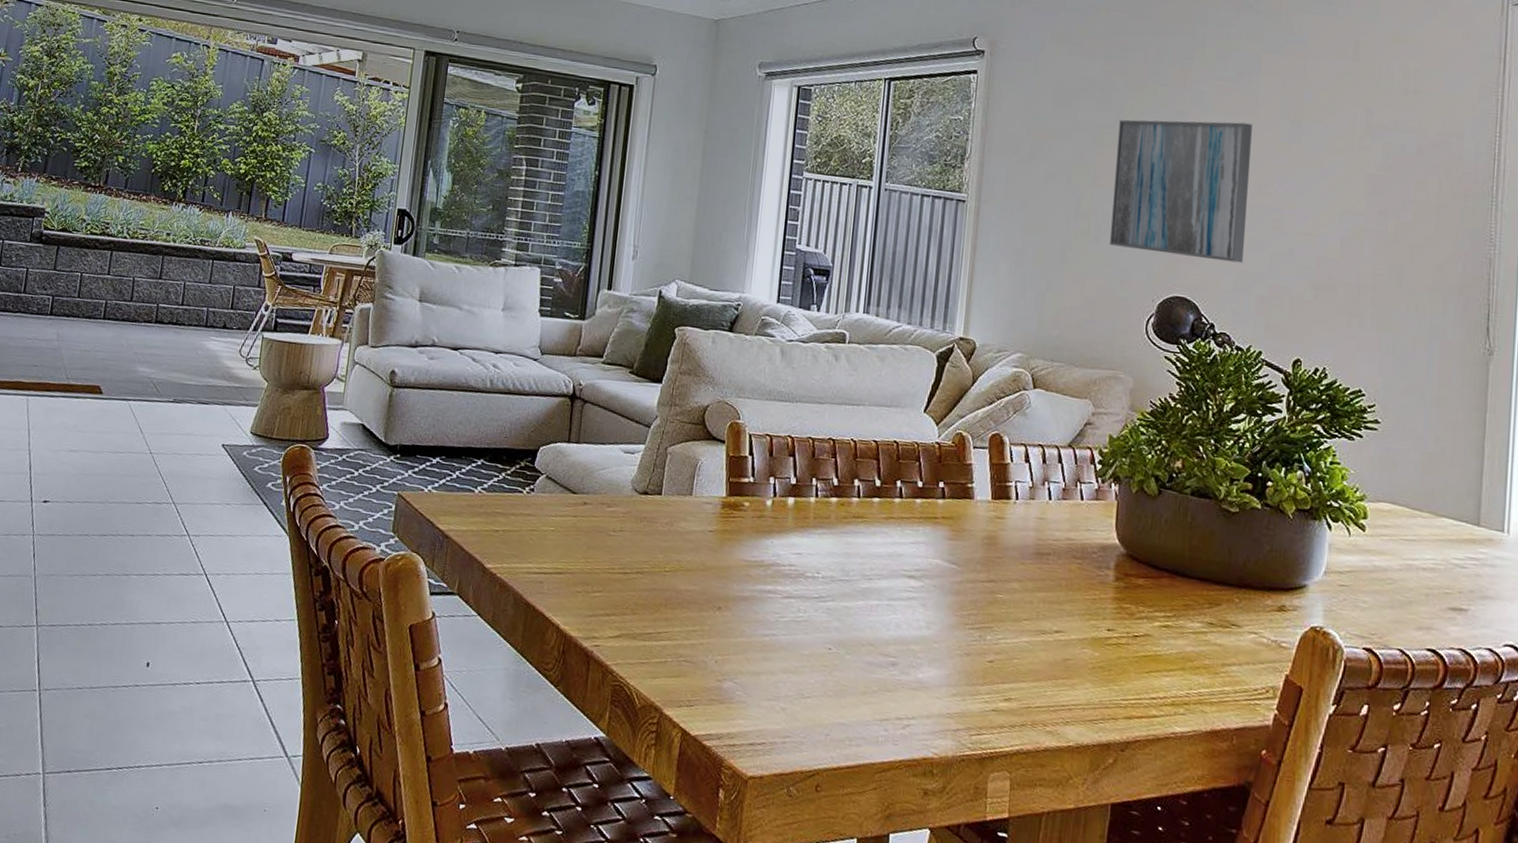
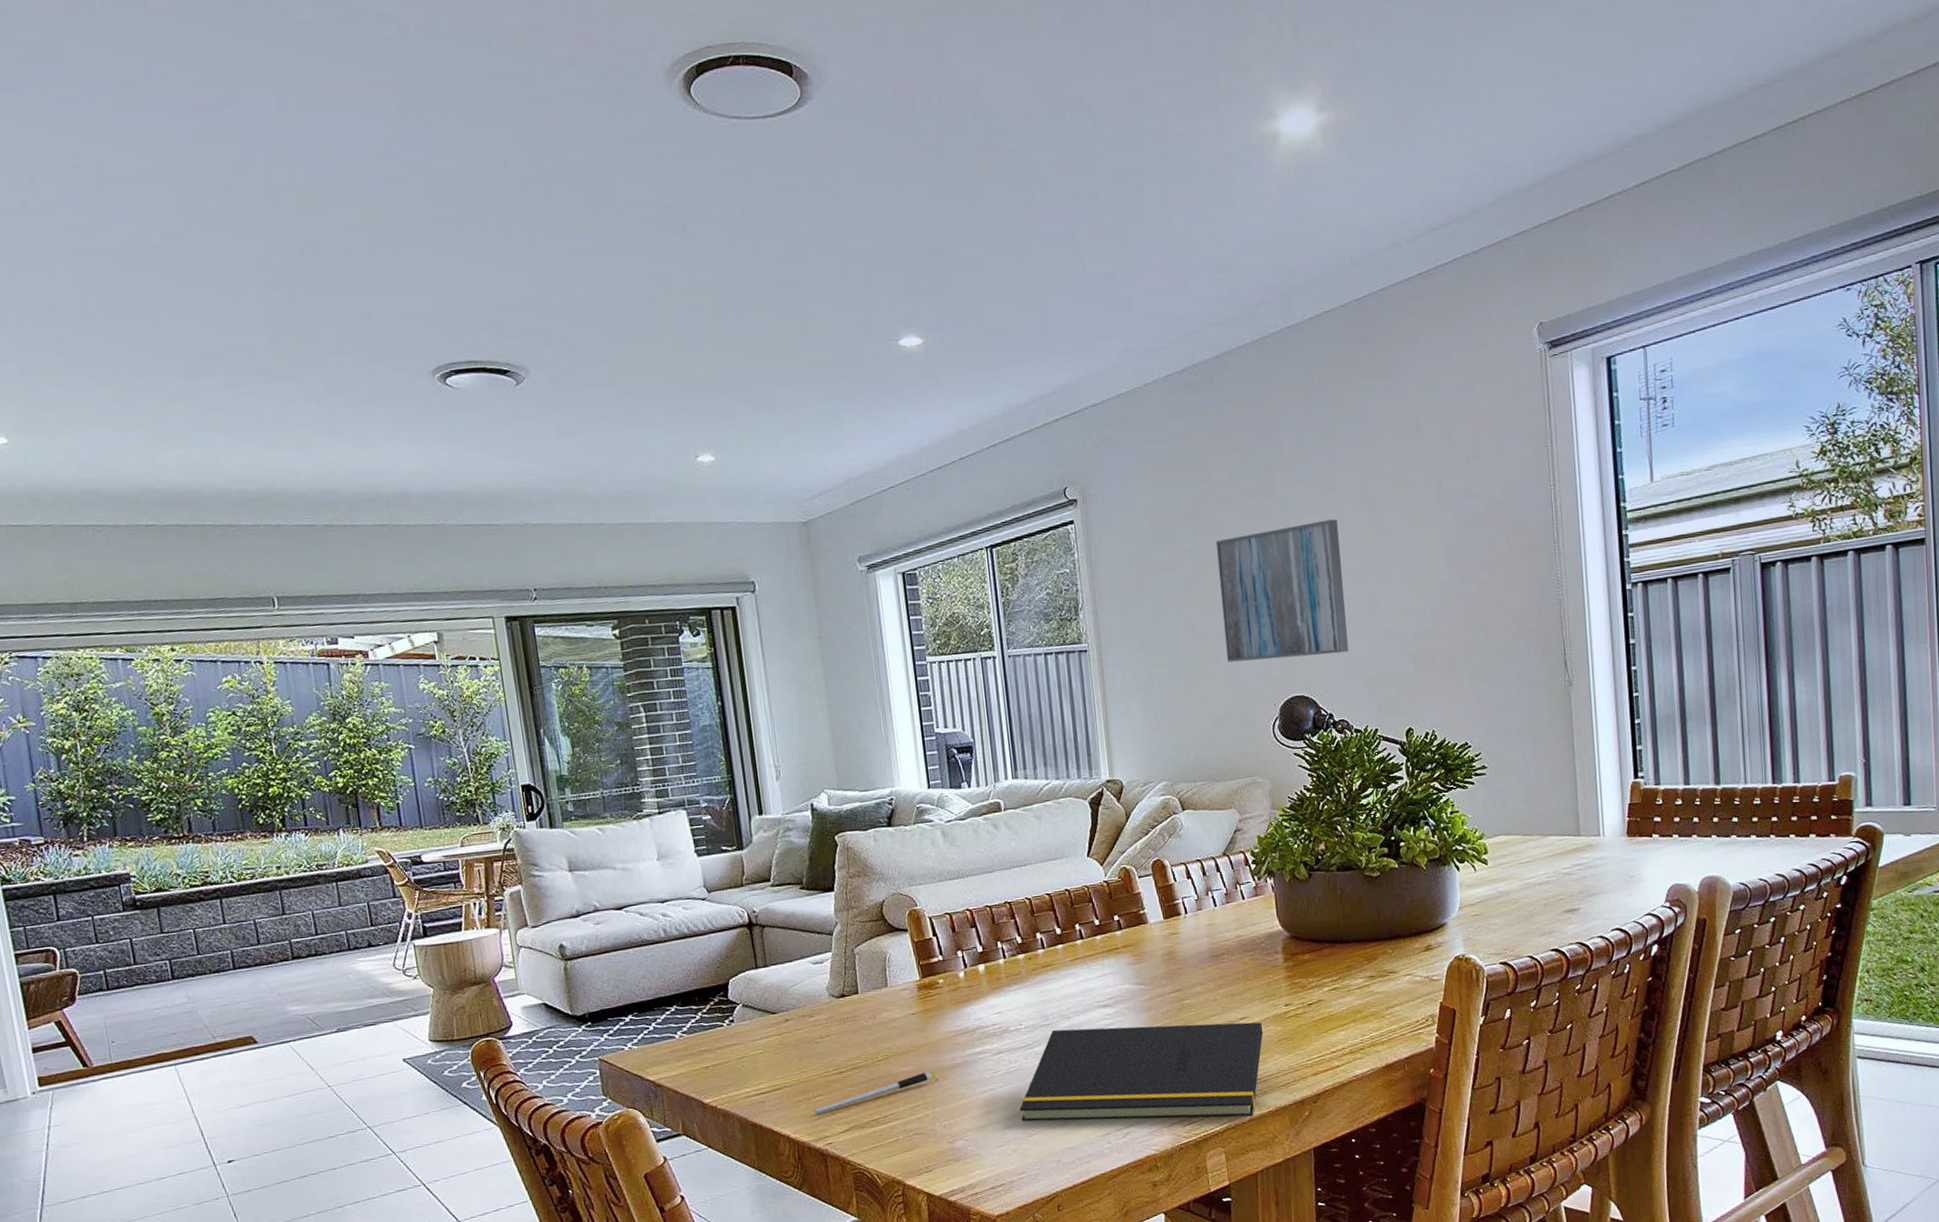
pen: none [589,596,721,612] -> present [814,1070,937,1114]
notepad: none [797,587,1079,746] -> present [1019,1022,1263,1122]

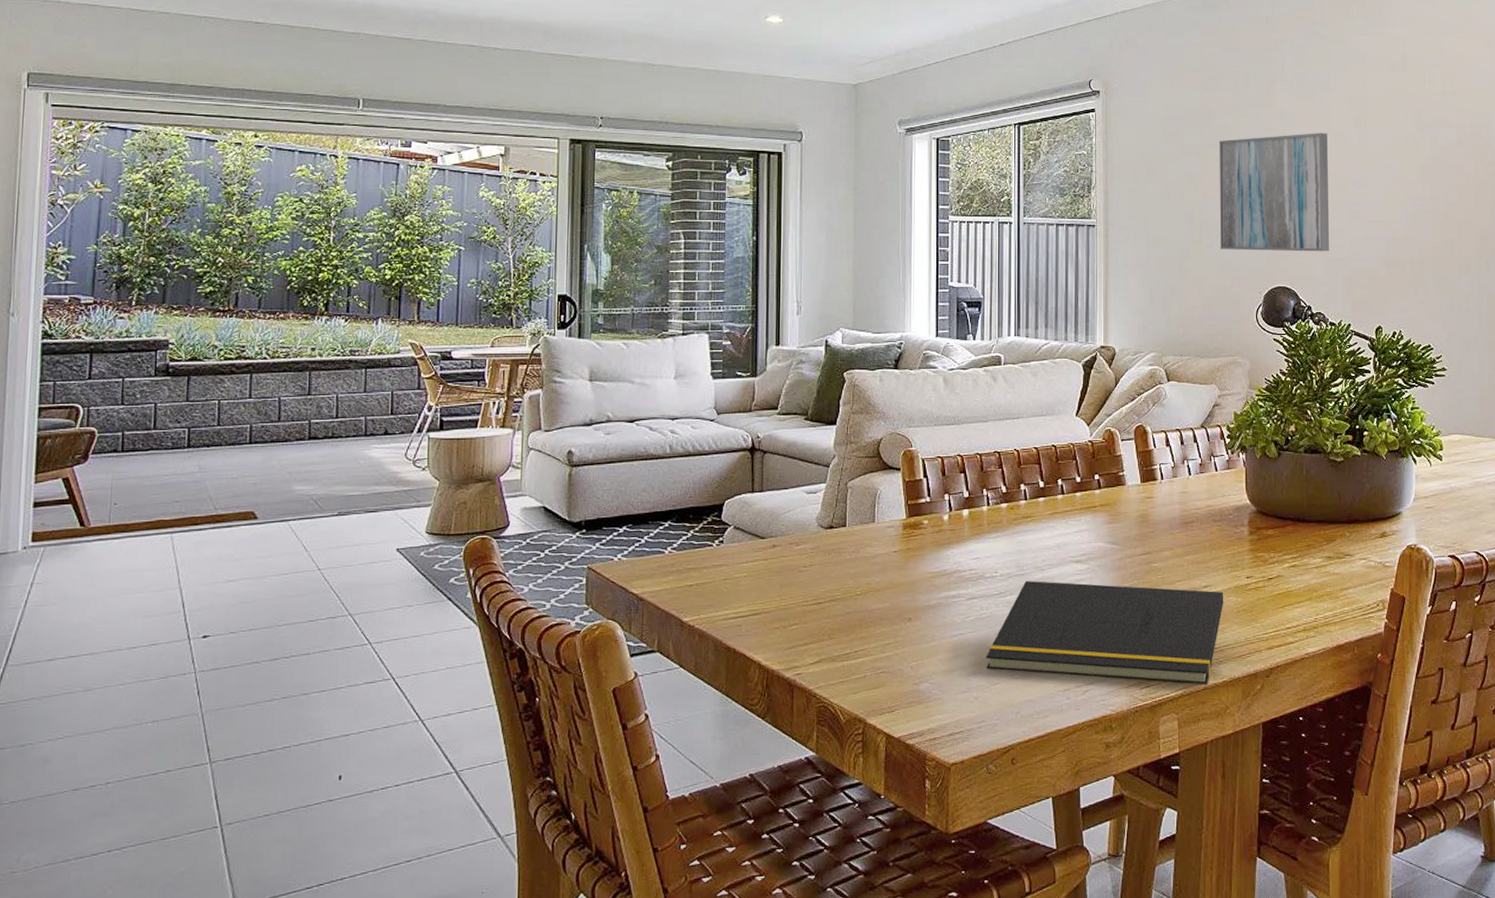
pen: present [814,1070,937,1114] -> none [788,609,911,643]

